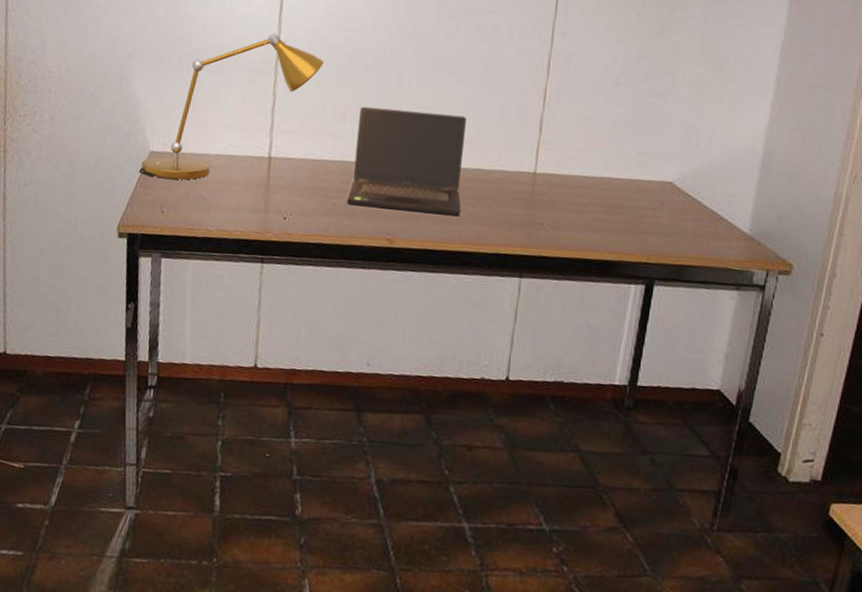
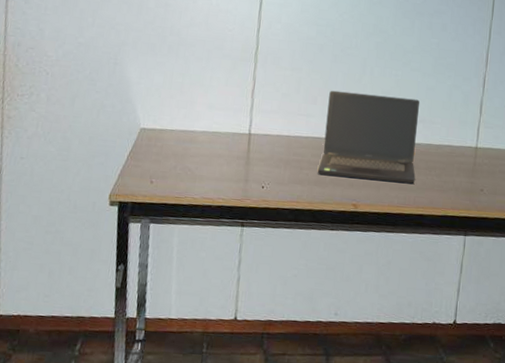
desk lamp: present [139,33,324,180] -> none [130,26,298,154]

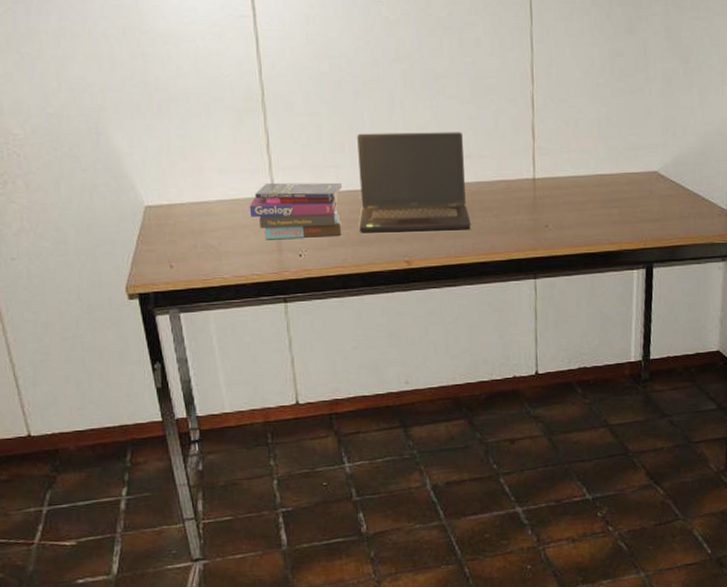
books: none [226,121,309,174] -> present [249,182,342,240]

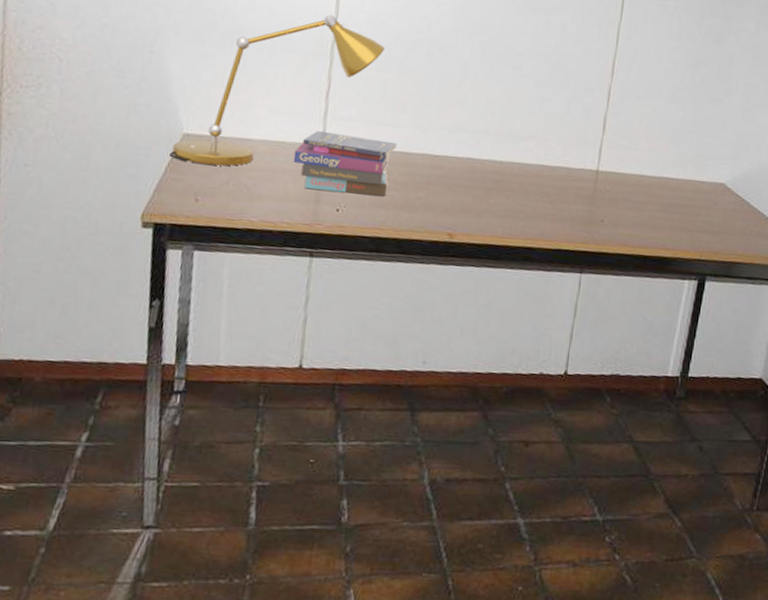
desk lamp: none [137,68,312,233] -> present [169,14,385,166]
laptop: present [357,132,471,232] -> none [405,96,533,211]

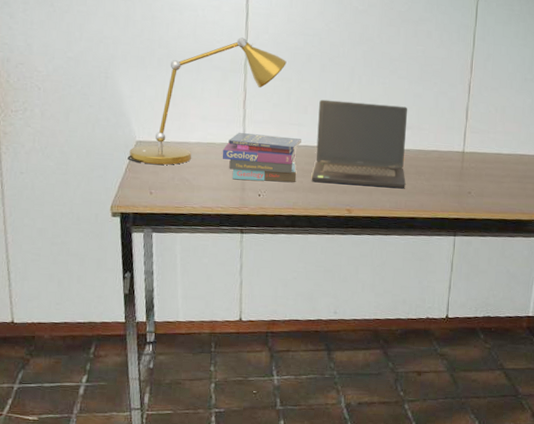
laptop: none [405,96,533,211] -> present [311,99,408,188]

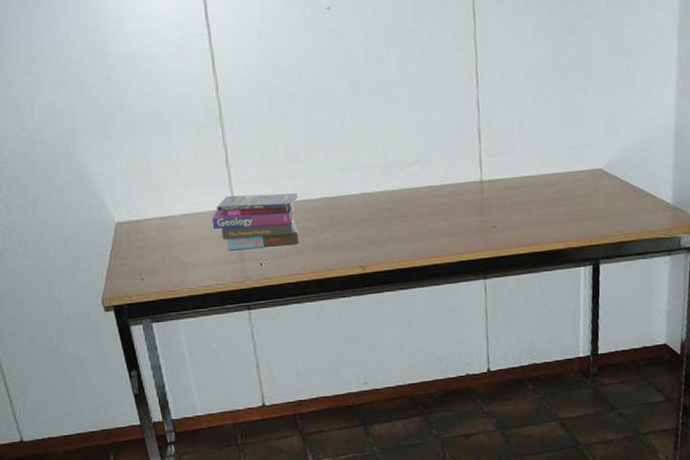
desk lamp: present [127,37,287,165] -> none [109,85,266,248]
laptop: present [311,99,408,188] -> none [310,138,422,240]

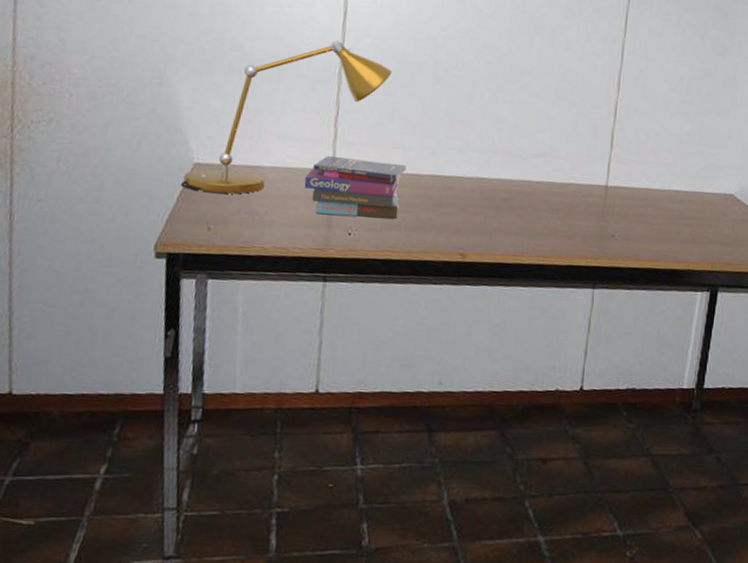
desk lamp: none [109,85,266,248] -> present [181,40,392,194]

